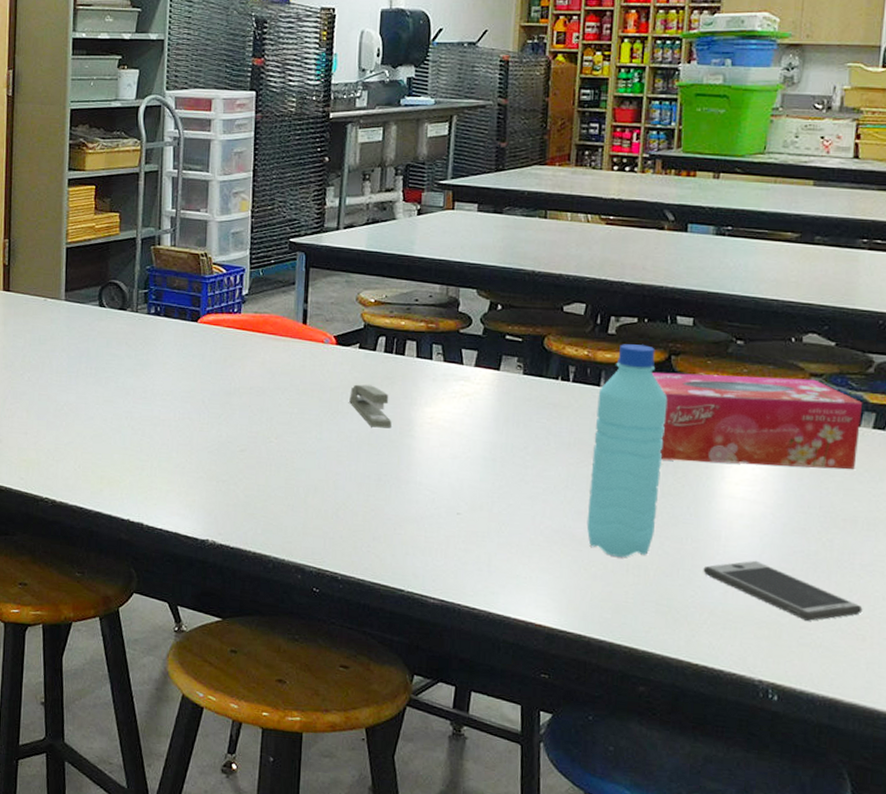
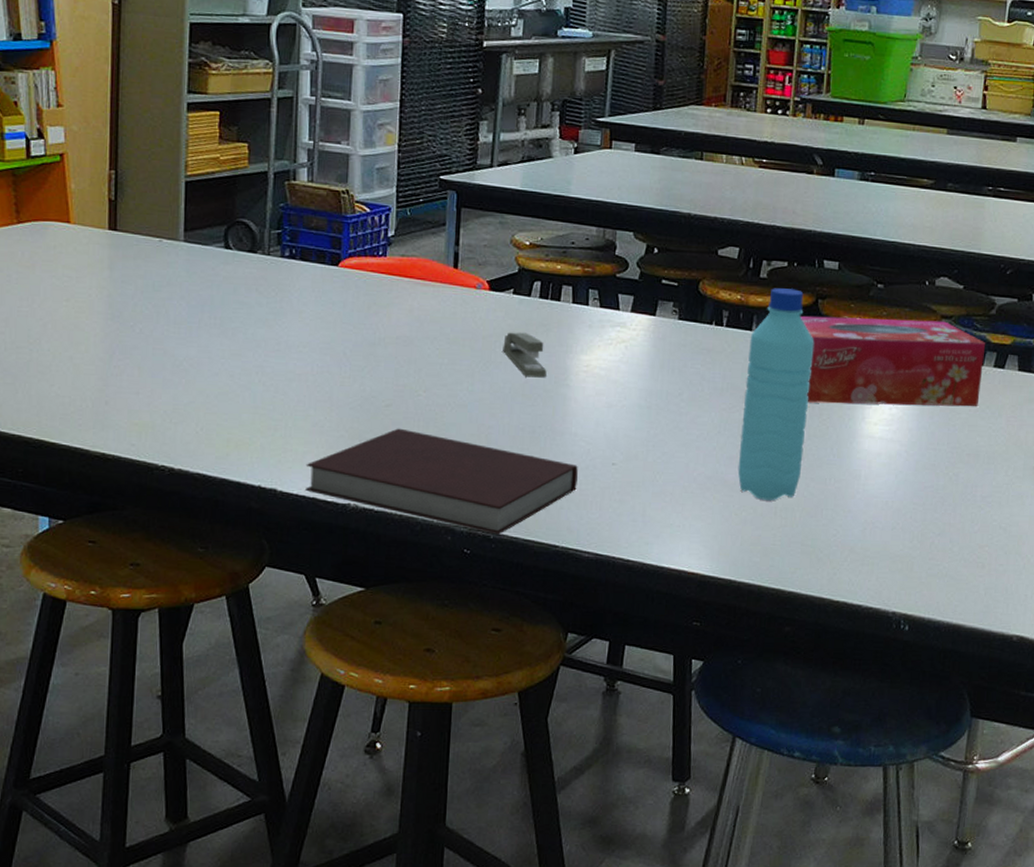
notebook: none [168,471,423,576] -> present [304,428,578,535]
smartphone: present [703,560,863,621] -> none [844,497,983,552]

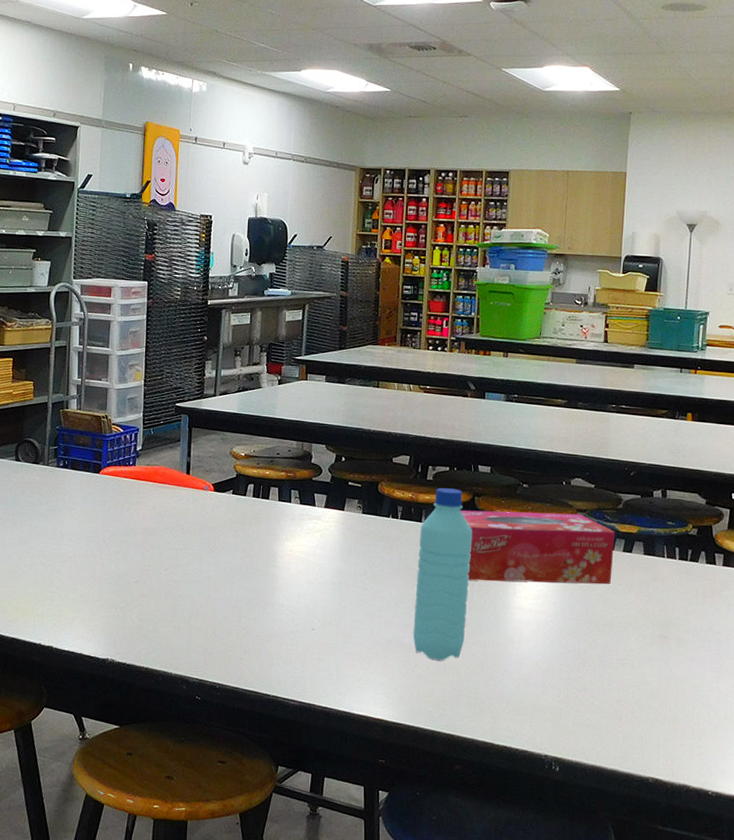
notebook: present [304,428,578,535] -> none [74,599,285,685]
stapler: present [503,332,547,378] -> none [225,524,259,560]

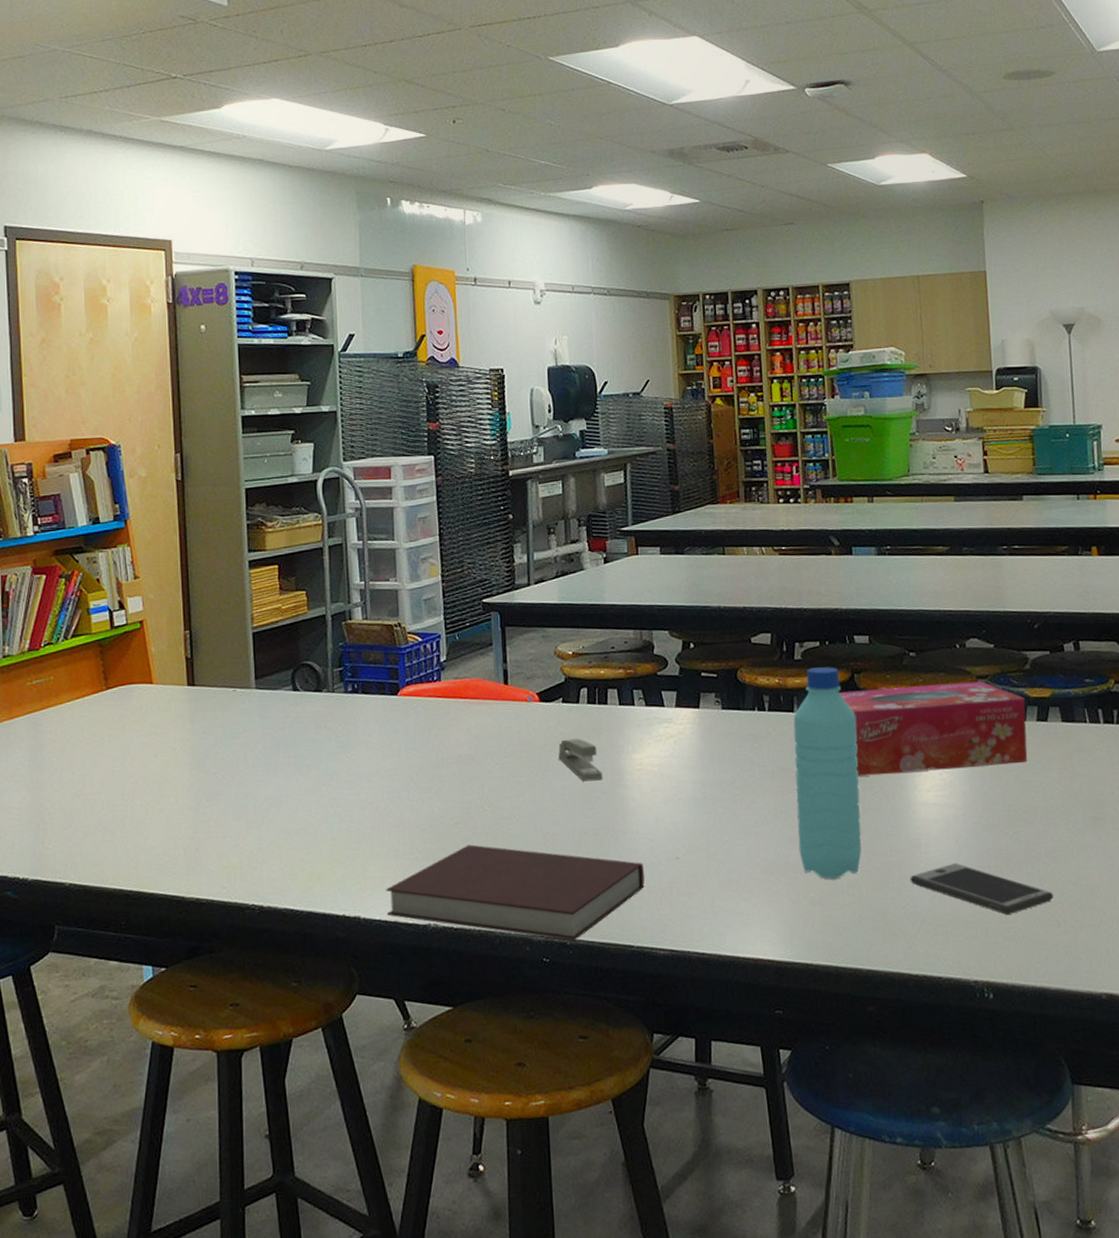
notebook: none [74,599,285,685] -> present [385,844,645,941]
stapler: none [225,524,259,560] -> present [558,738,603,782]
smartphone: none [502,659,619,705] -> present [910,862,1054,915]

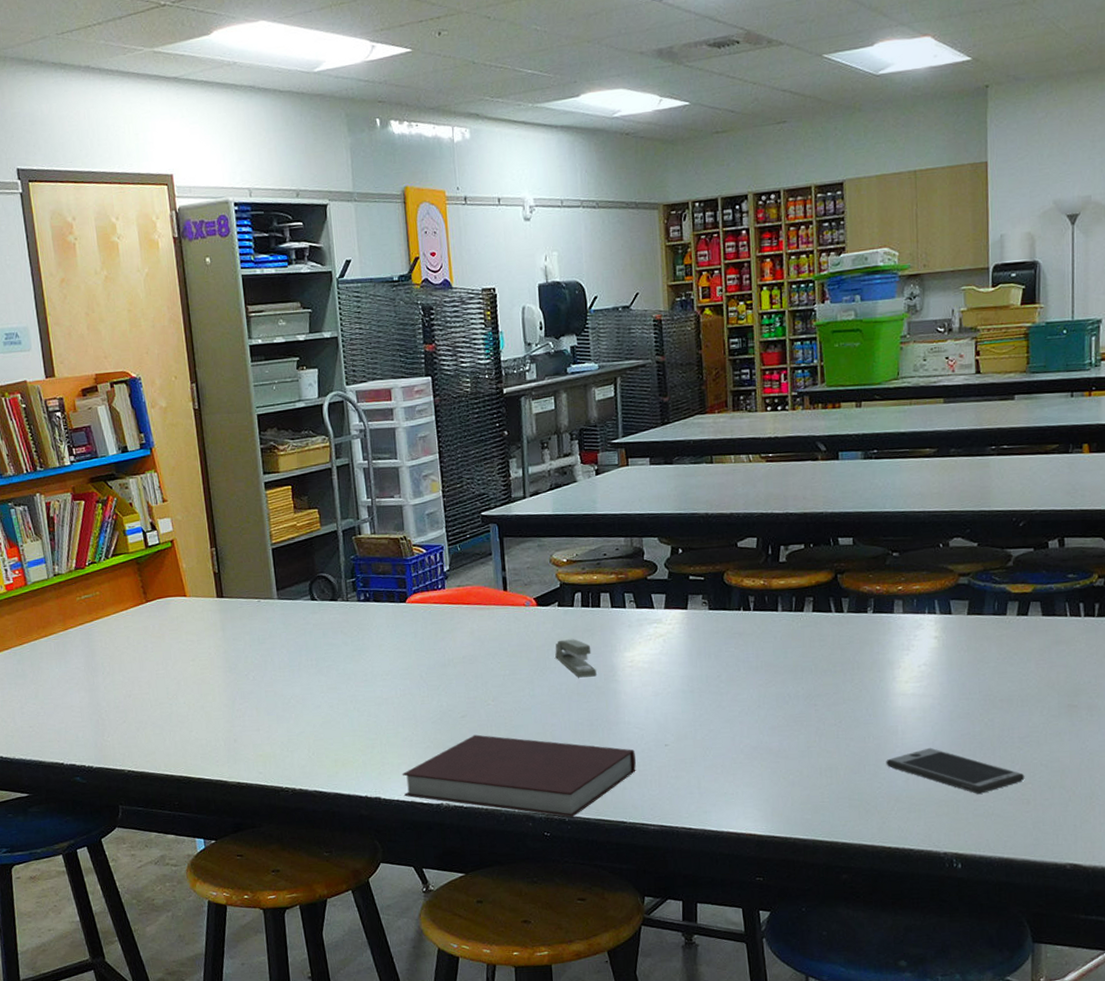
water bottle: present [793,667,862,879] -> none [777,568,841,763]
tissue box: present [838,681,1028,777] -> none [821,578,1007,670]

